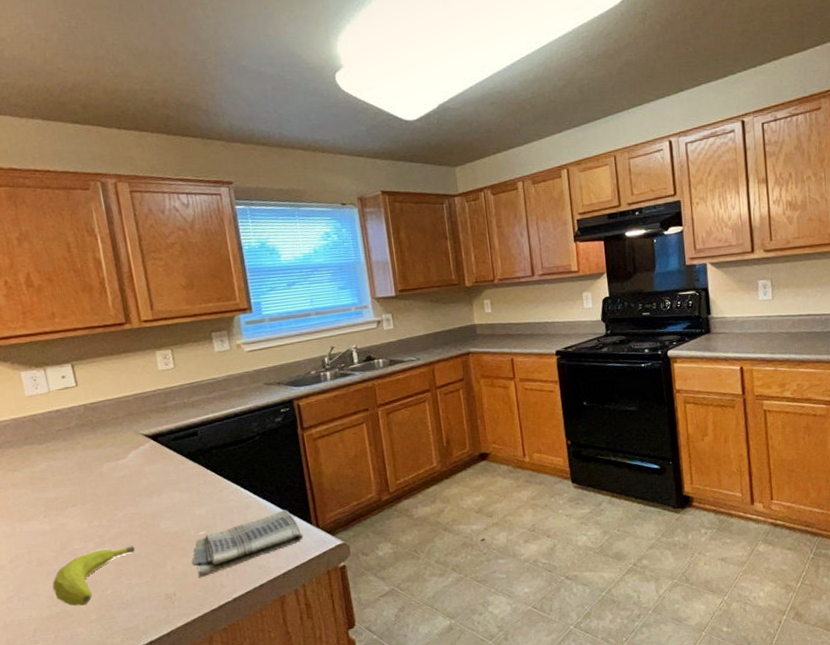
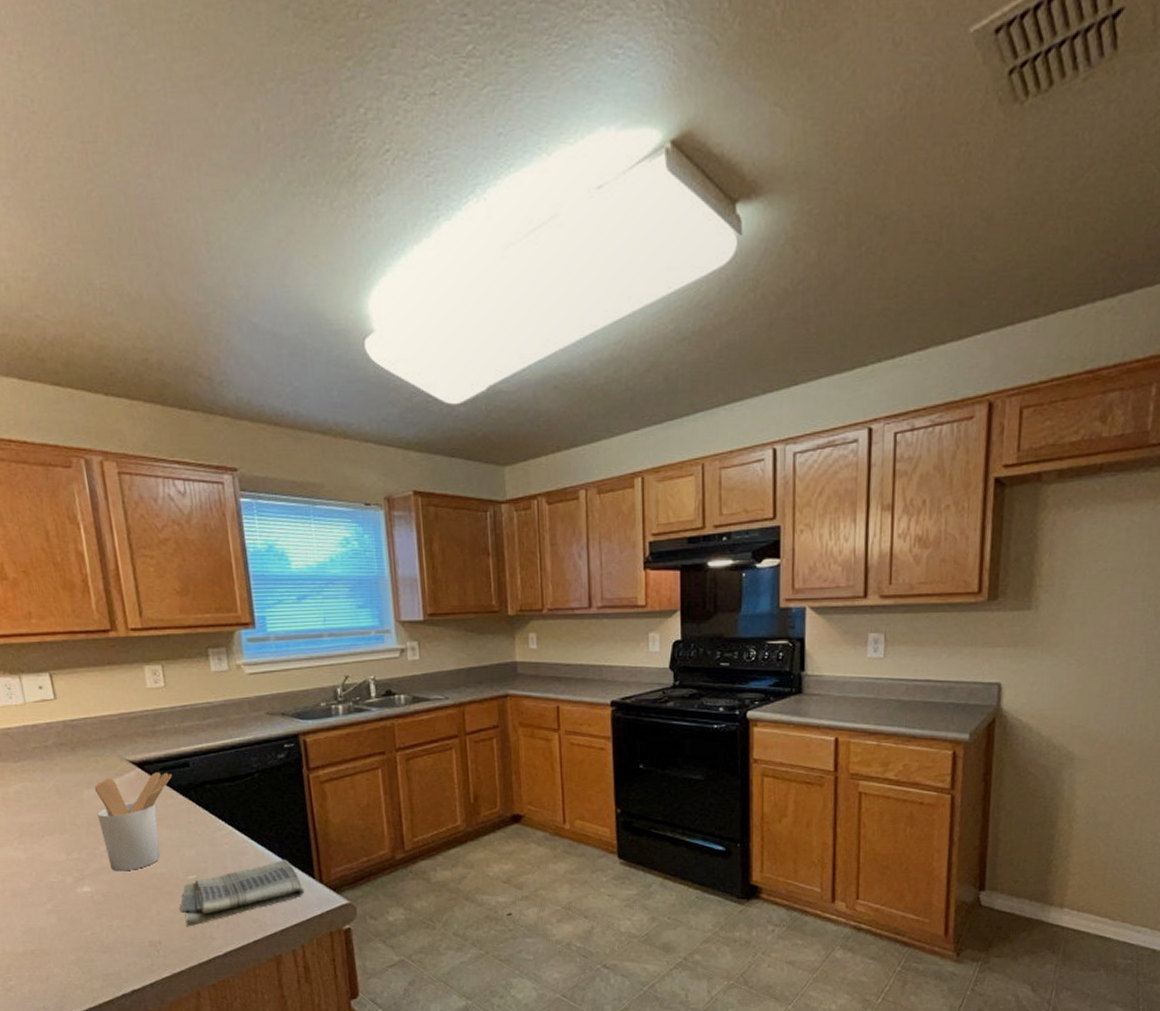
fruit: present [52,546,135,606] -> none [27,884,117,945]
utensil holder: none [113,442,182,534] -> present [94,772,172,872]

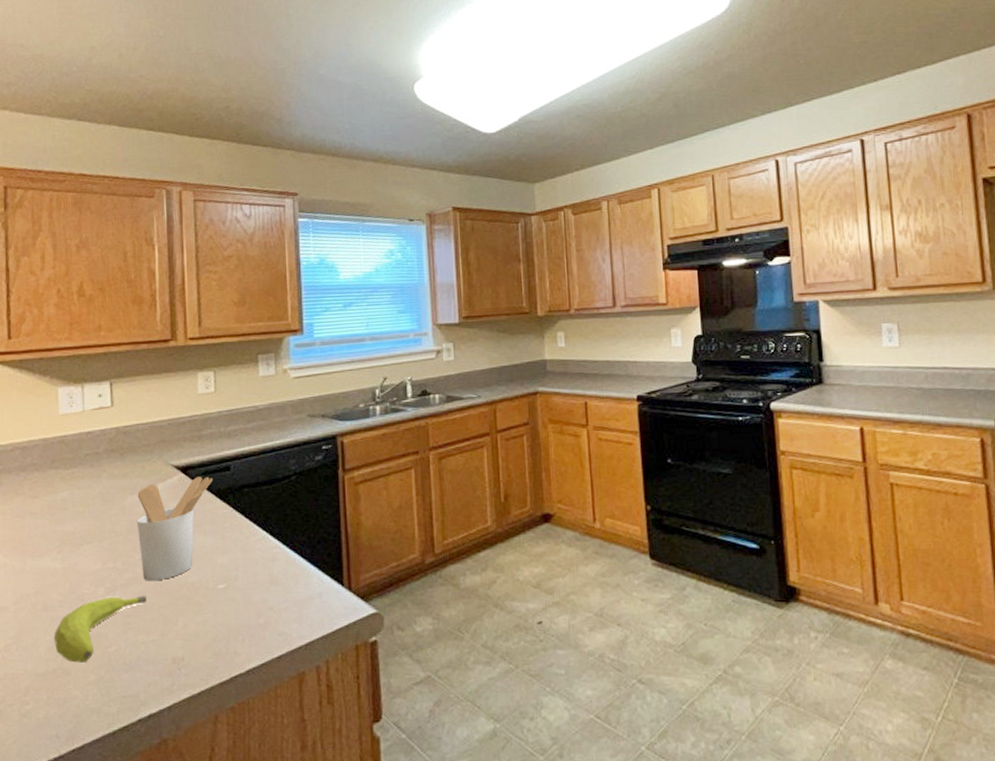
fruit: none [27,884,117,945] -> present [54,595,147,663]
dish towel: present [180,859,305,927] -> none [207,565,333,642]

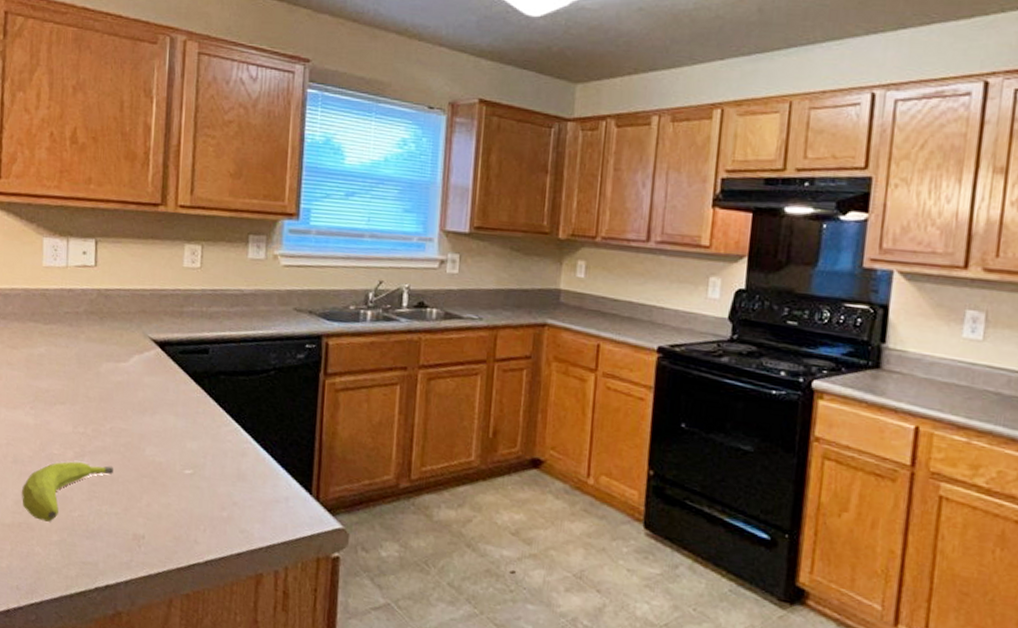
utensil holder: present [137,476,212,581] -> none [110,354,190,455]

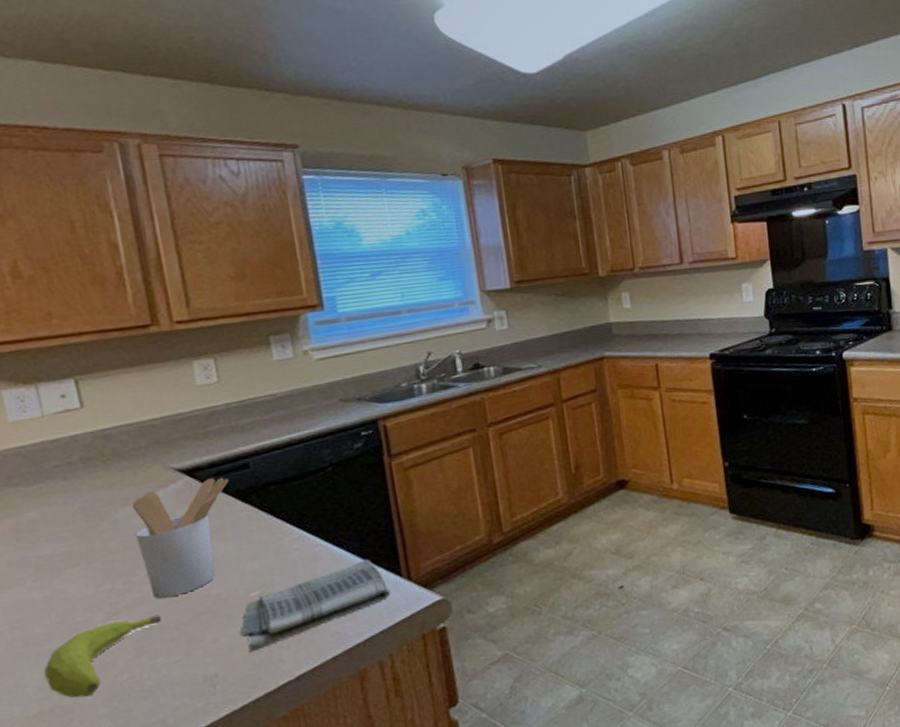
utensil holder: none [110,354,190,455] -> present [131,477,228,599]
dish towel: none [170,467,299,526] -> present [241,559,391,653]

